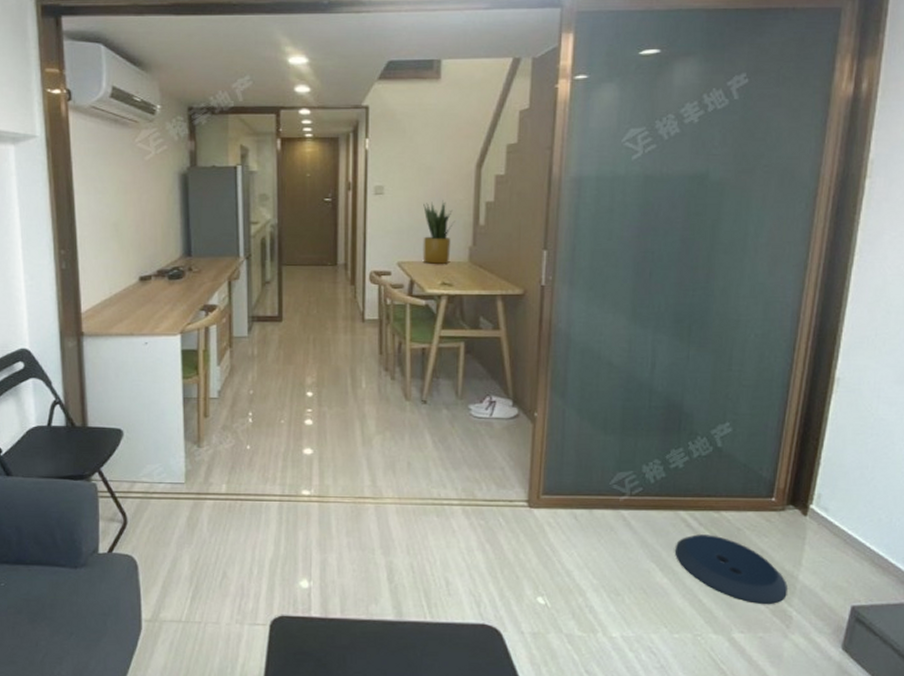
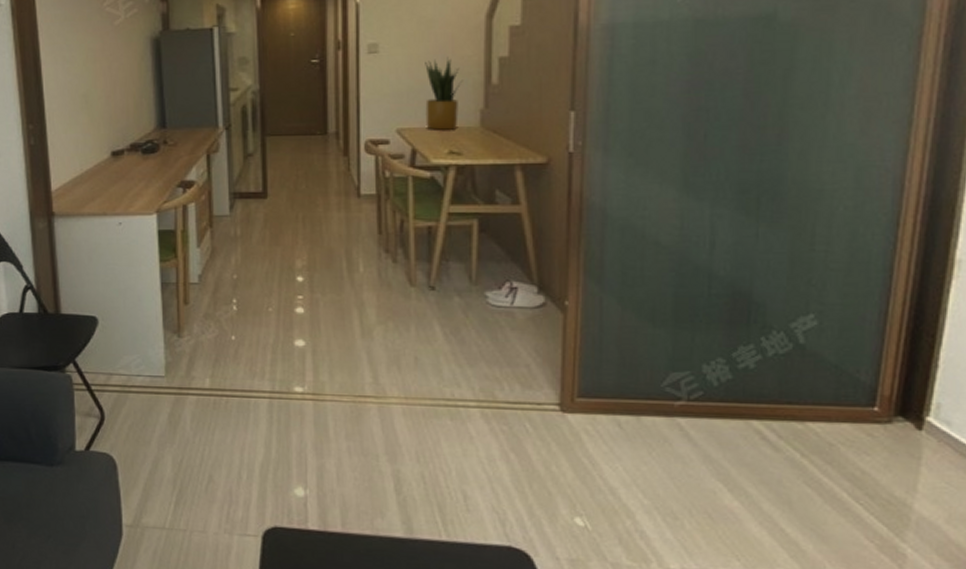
robot vacuum: present [676,534,787,604] -> none [748,449,899,538]

